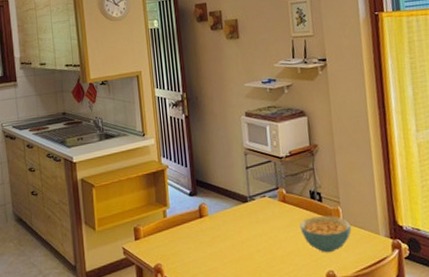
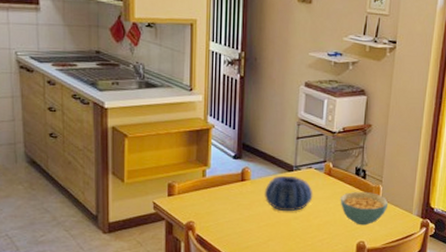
decorative bowl: none [223,207,272,246] -> present [264,175,313,212]

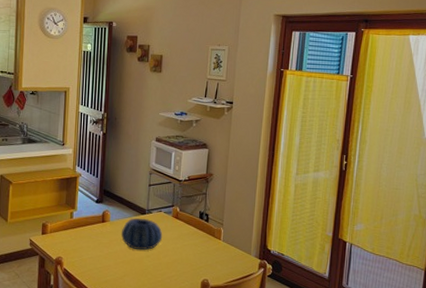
cereal bowl: present [340,192,389,226] -> none [186,234,229,265]

